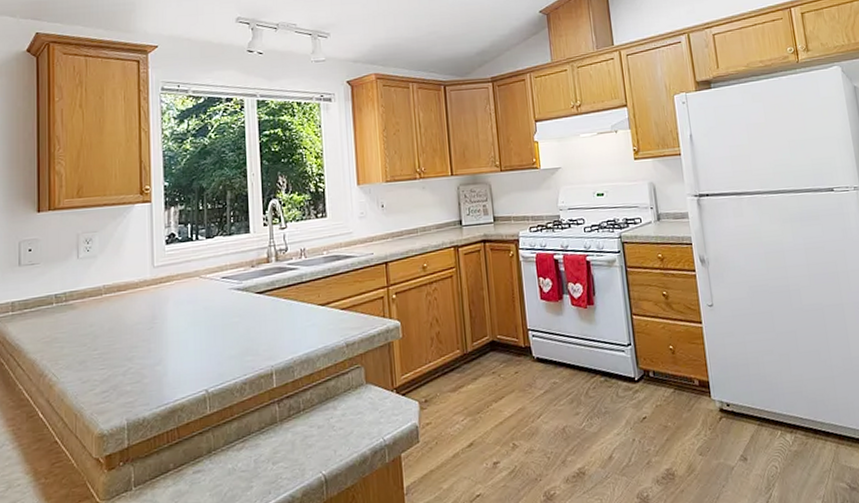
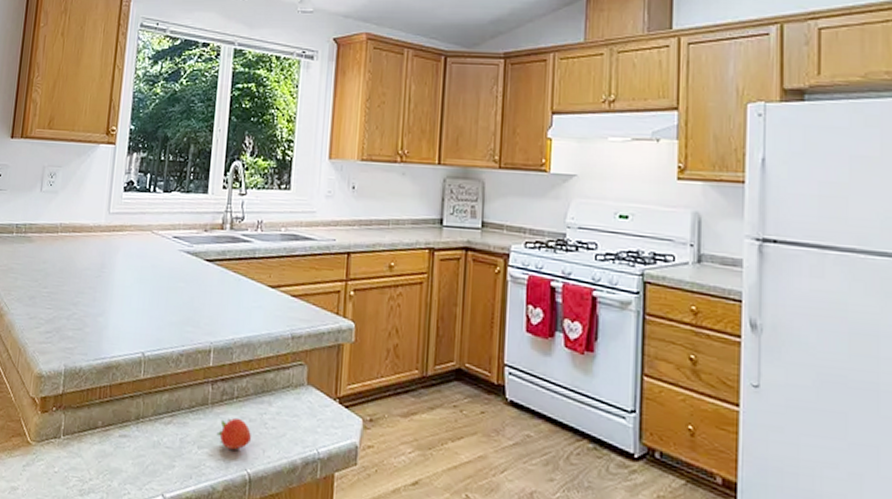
fruit: none [288,427,323,458] -> present [216,417,252,450]

